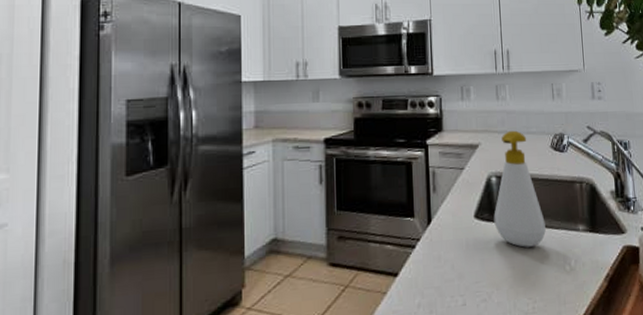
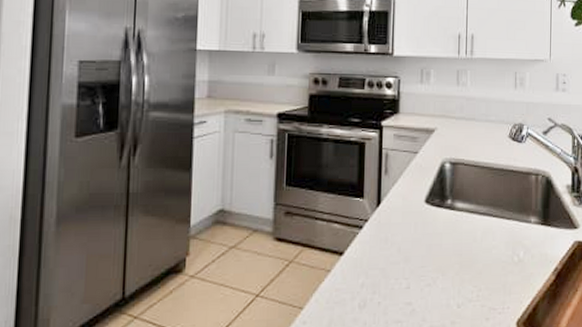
soap bottle: present [493,130,546,247] -> none [444,117,497,236]

